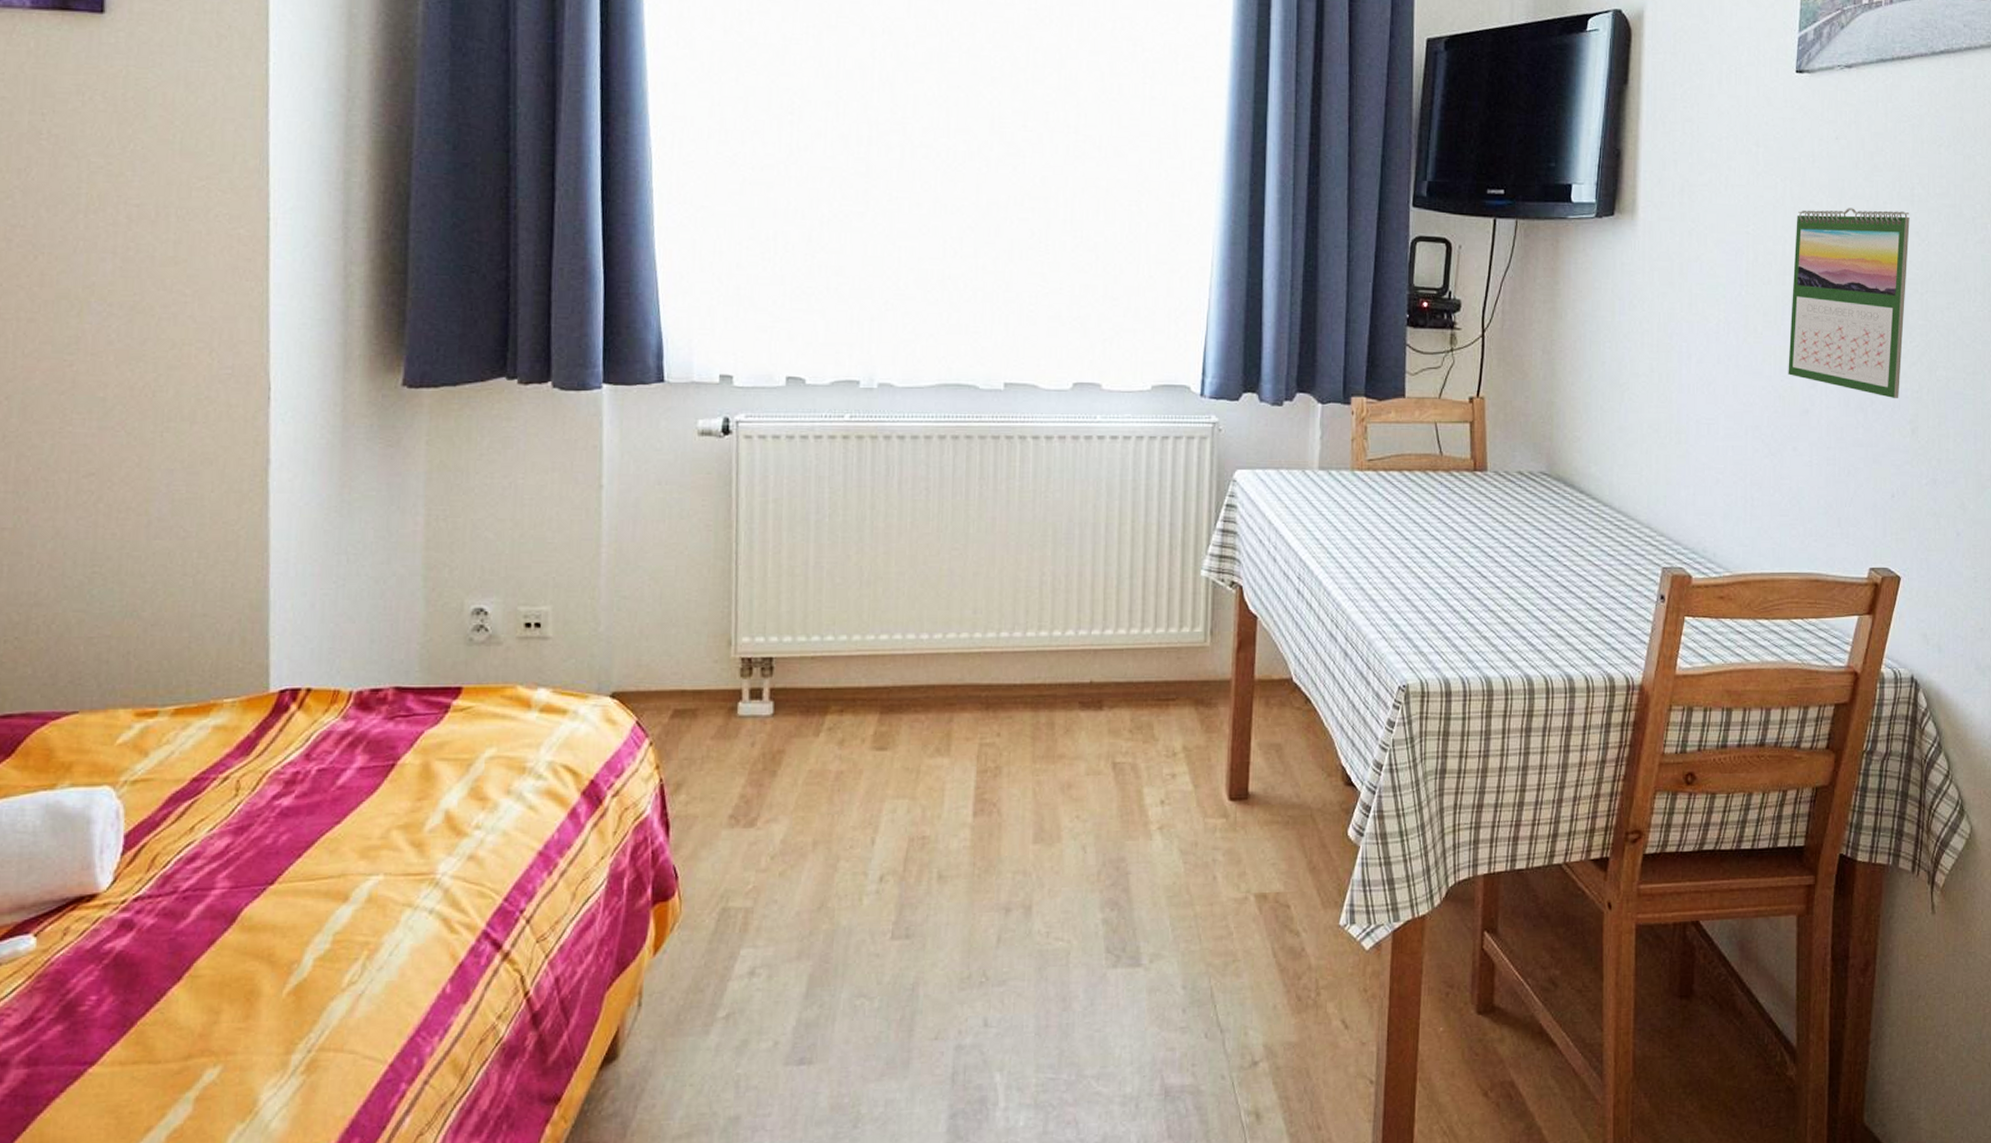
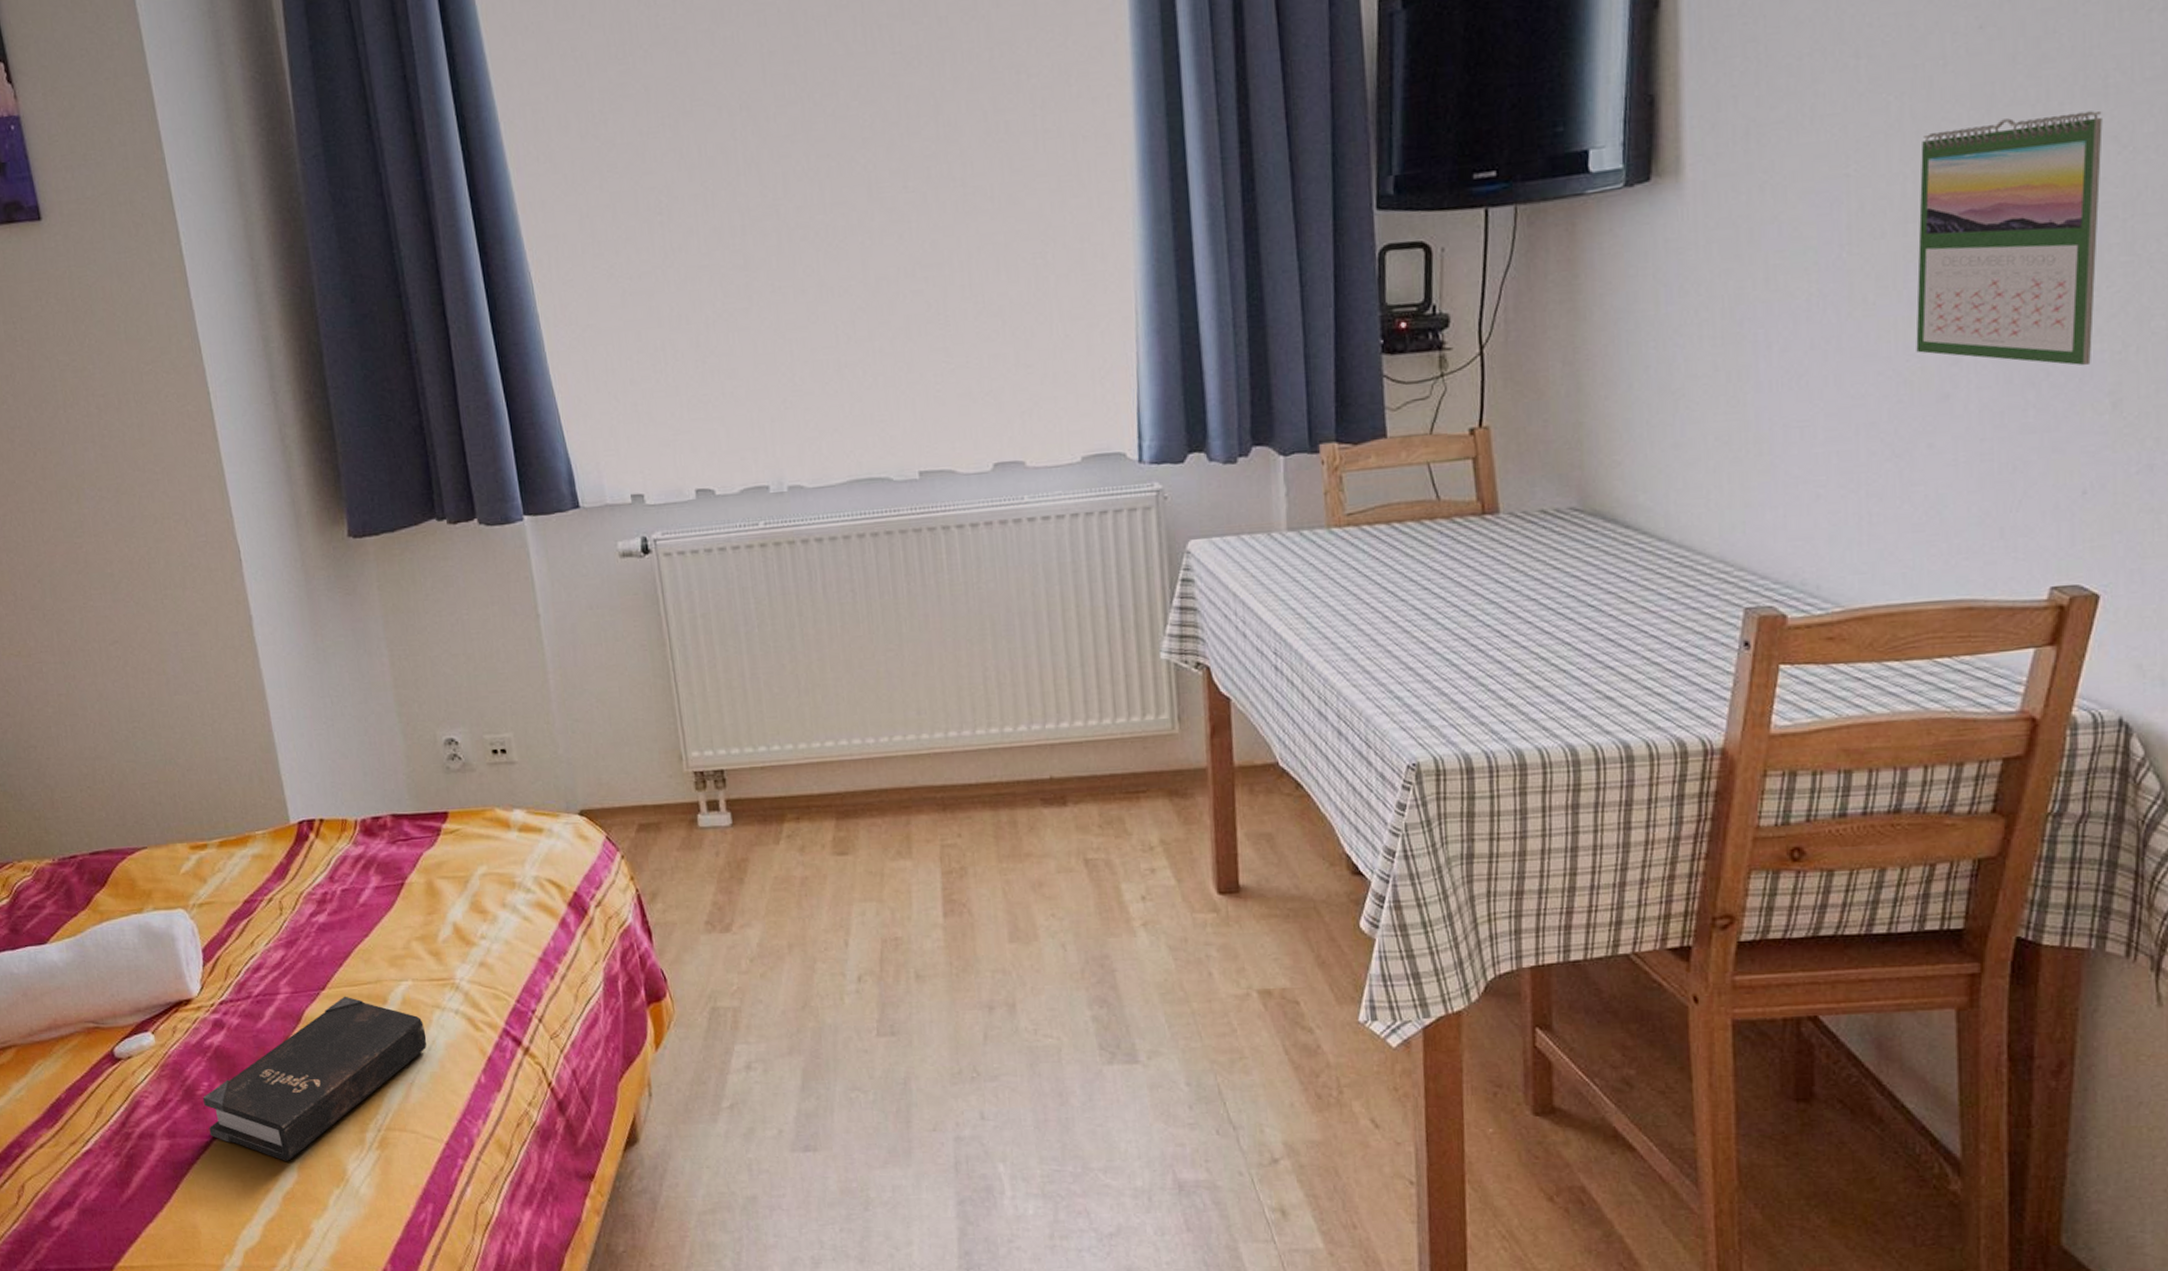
hardback book: none [85,892,390,1092] -> present [202,996,427,1161]

